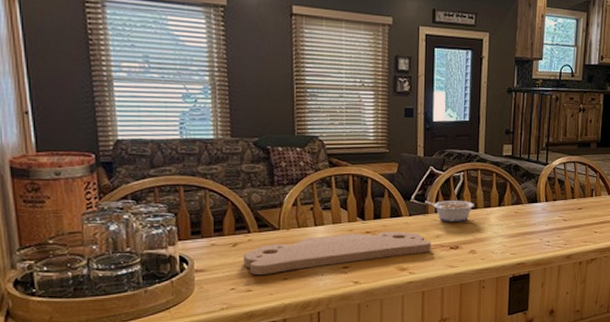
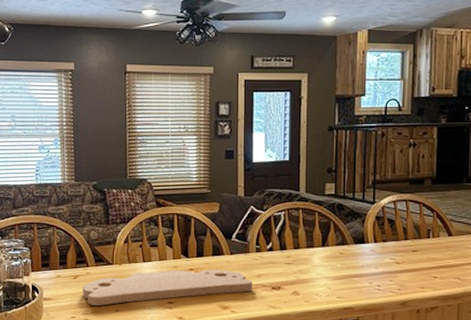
legume: present [425,200,474,223] -> none [246,239,296,263]

